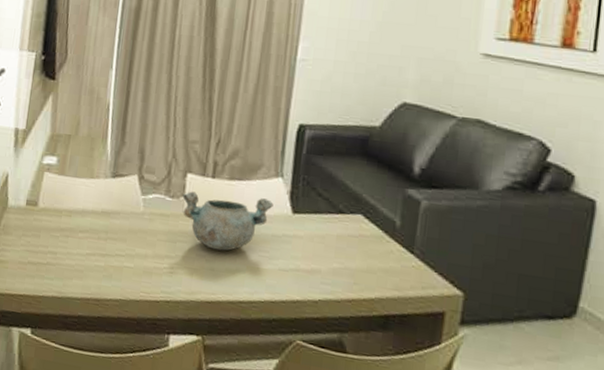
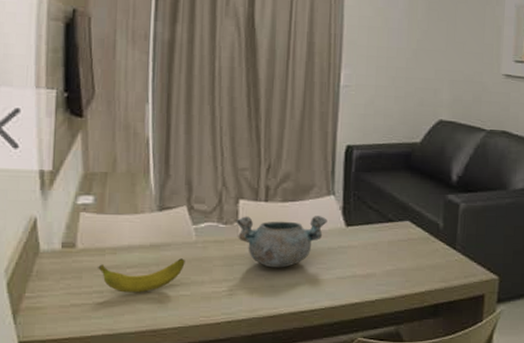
banana: none [54,225,132,259] -> present [98,258,185,293]

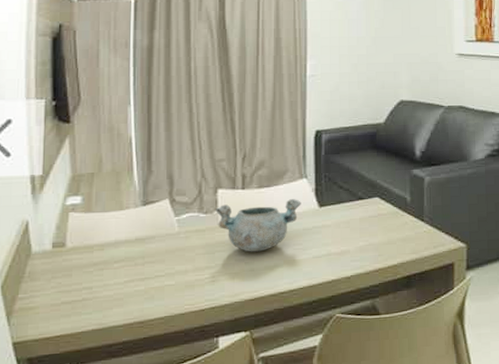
banana: present [98,258,185,293] -> none [87,249,169,287]

